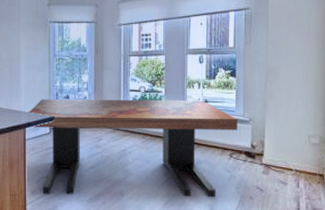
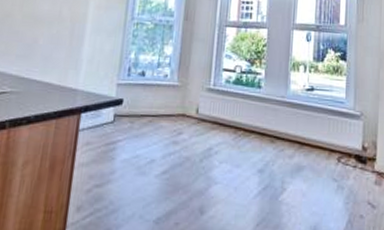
dining table: present [27,99,238,197] -> none [85,74,348,215]

